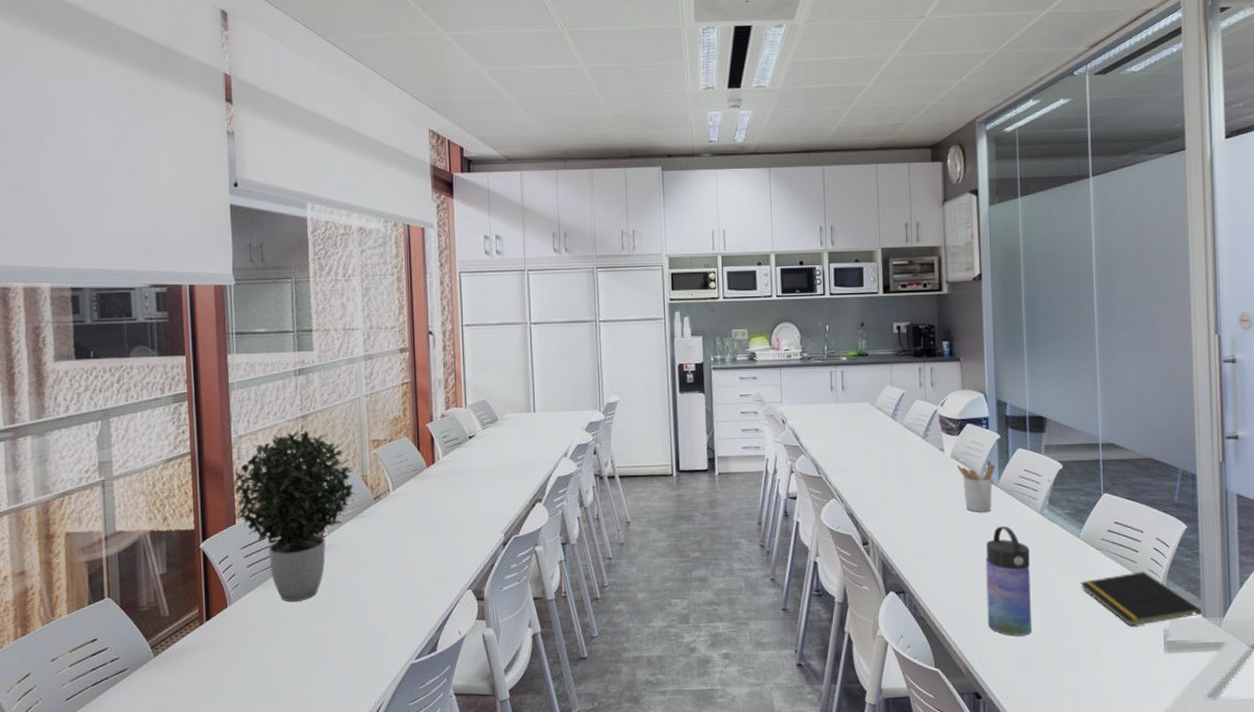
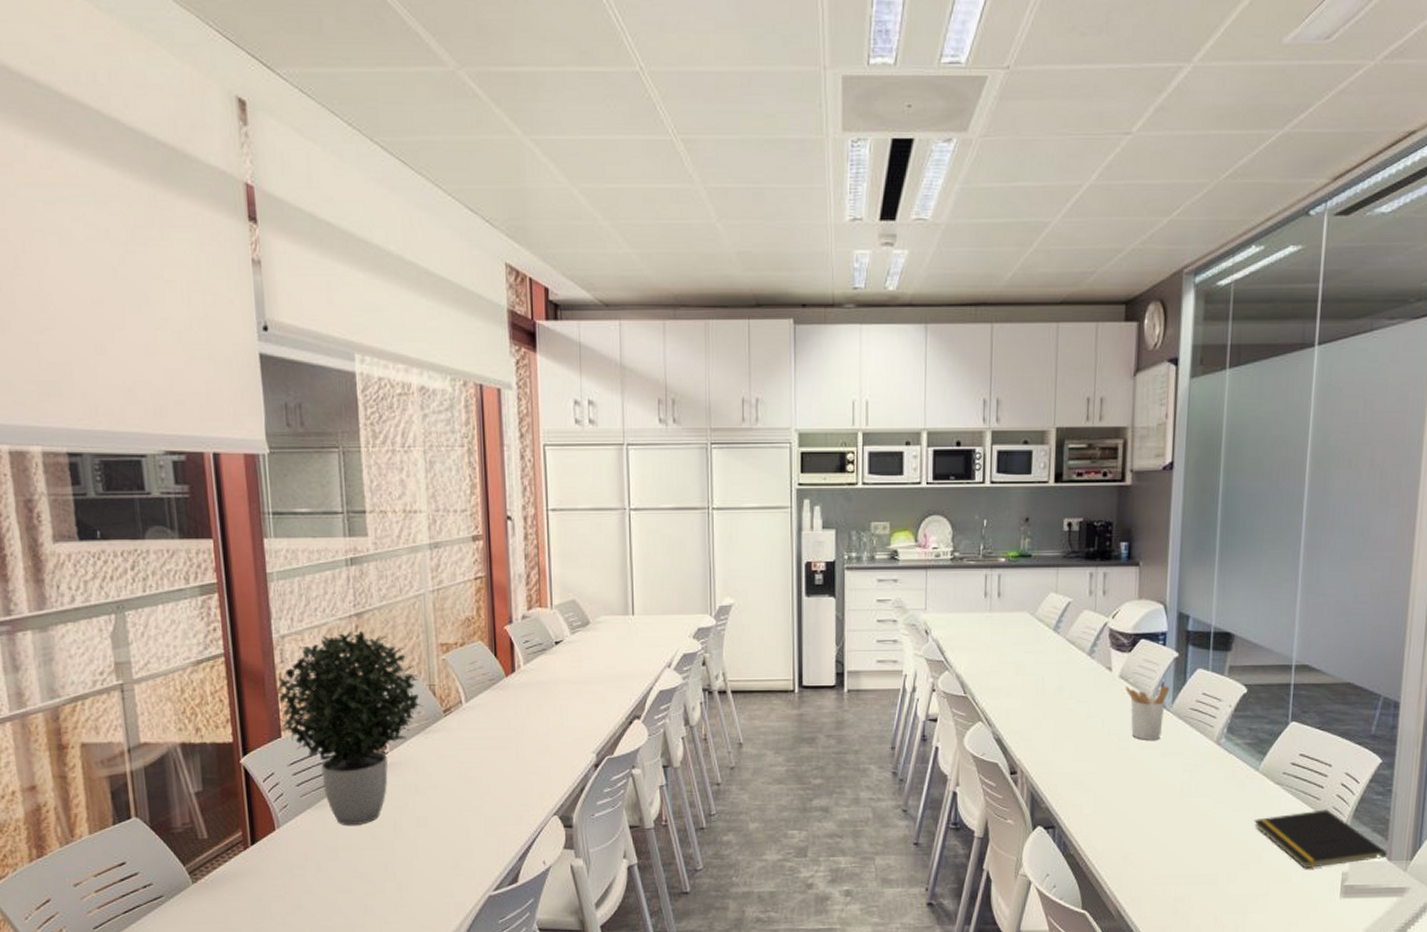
water bottle: present [986,525,1032,636] -> none [1145,756,1200,877]

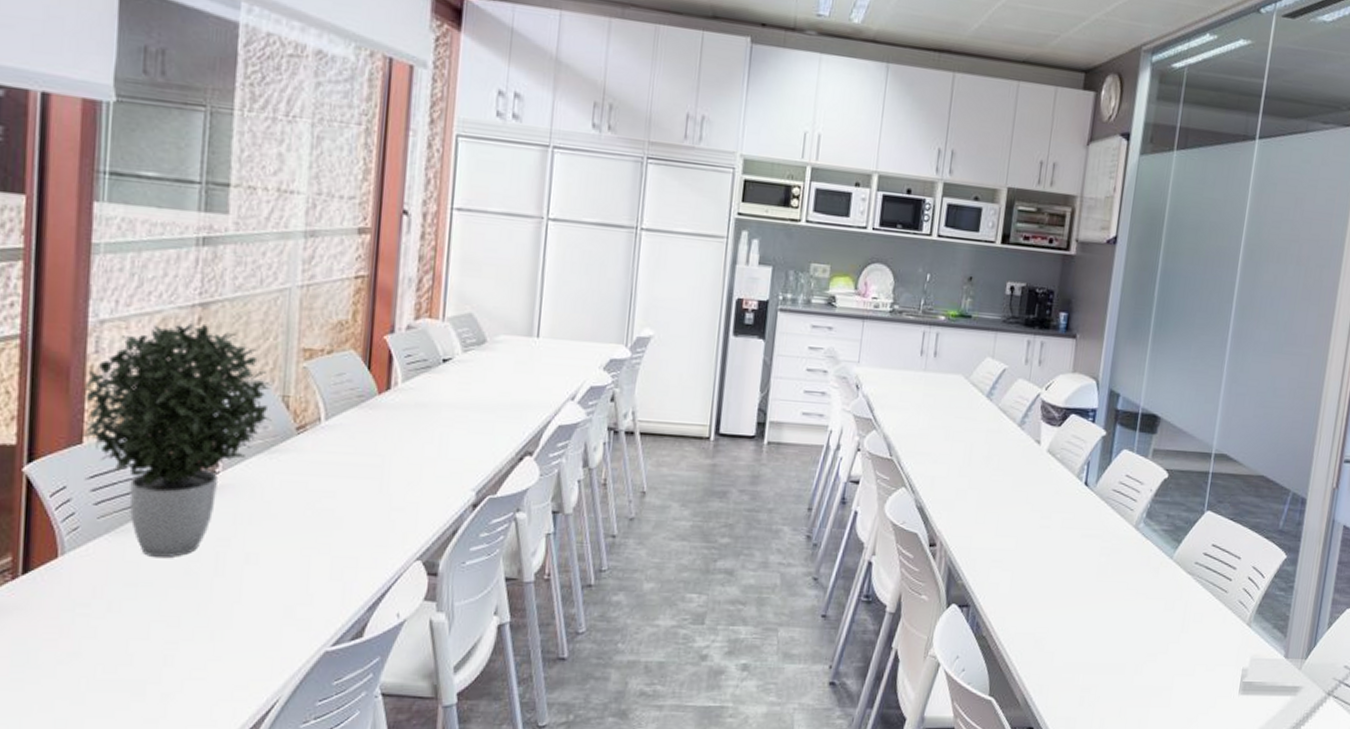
utensil holder: present [1125,686,1169,740] -> none [1052,462,1095,520]
notepad: present [1253,809,1388,868] -> none [1164,602,1286,662]

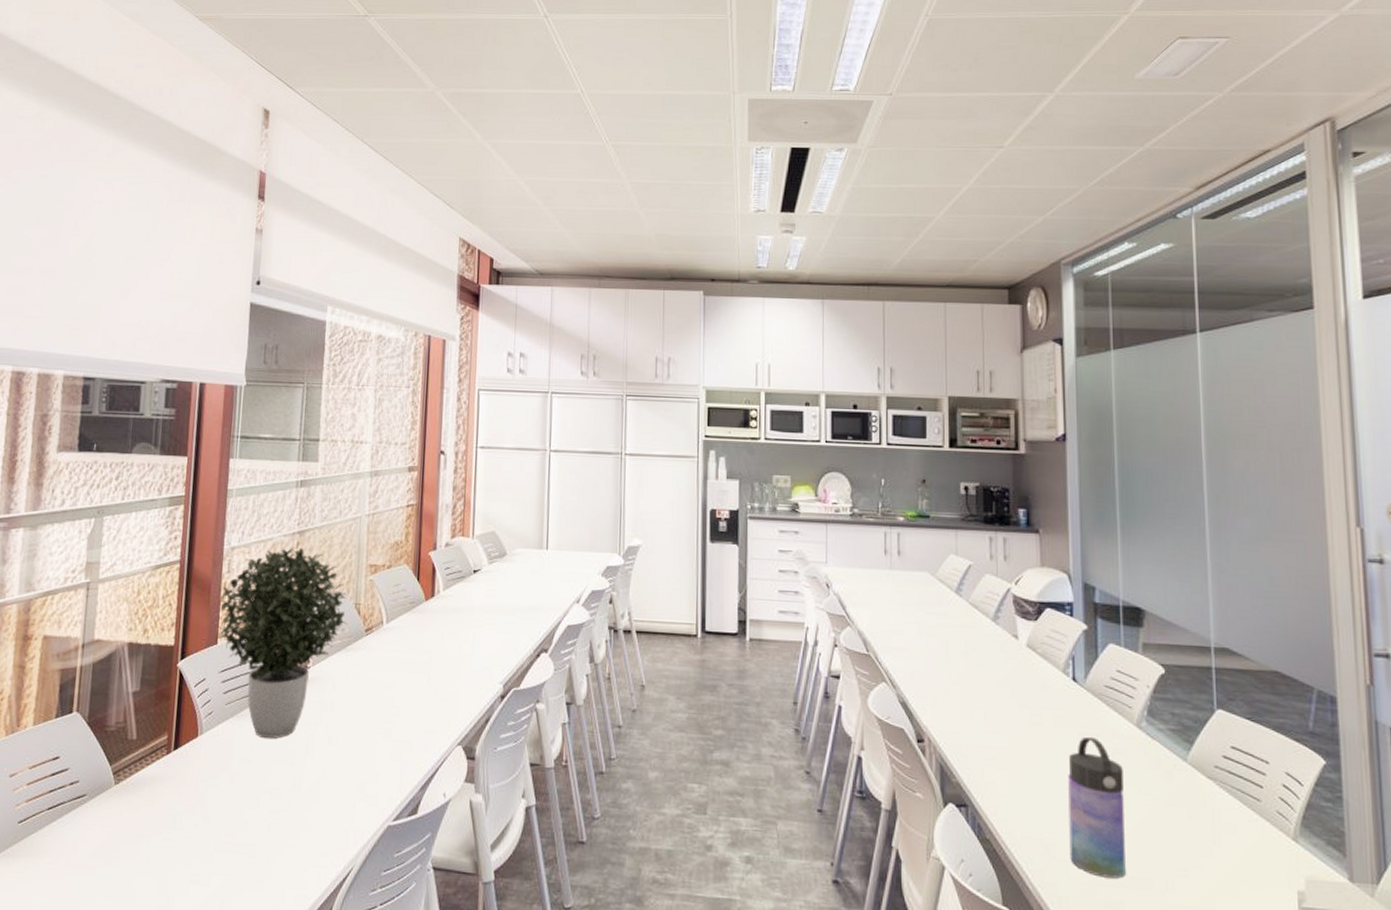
water bottle: none [1056,537,1116,666] -> present [1068,736,1126,879]

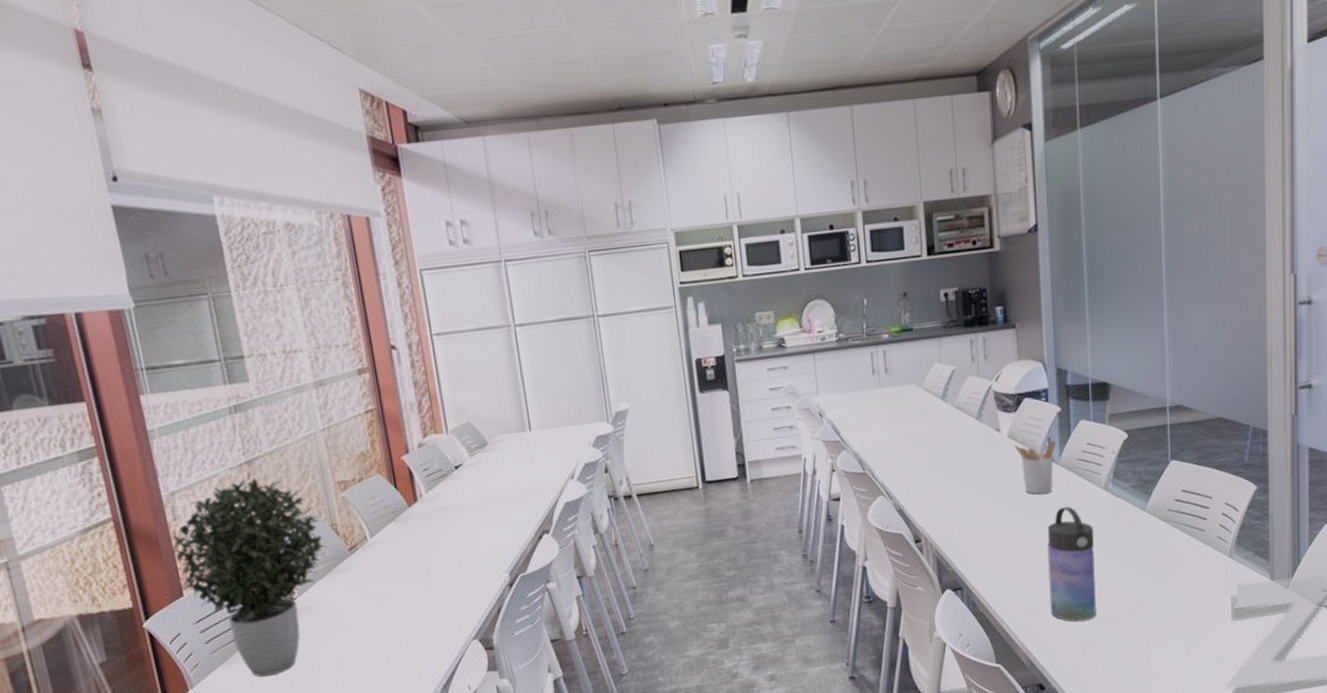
utensil holder: none [1034,657,1081,718] -> present [1015,440,1056,495]

